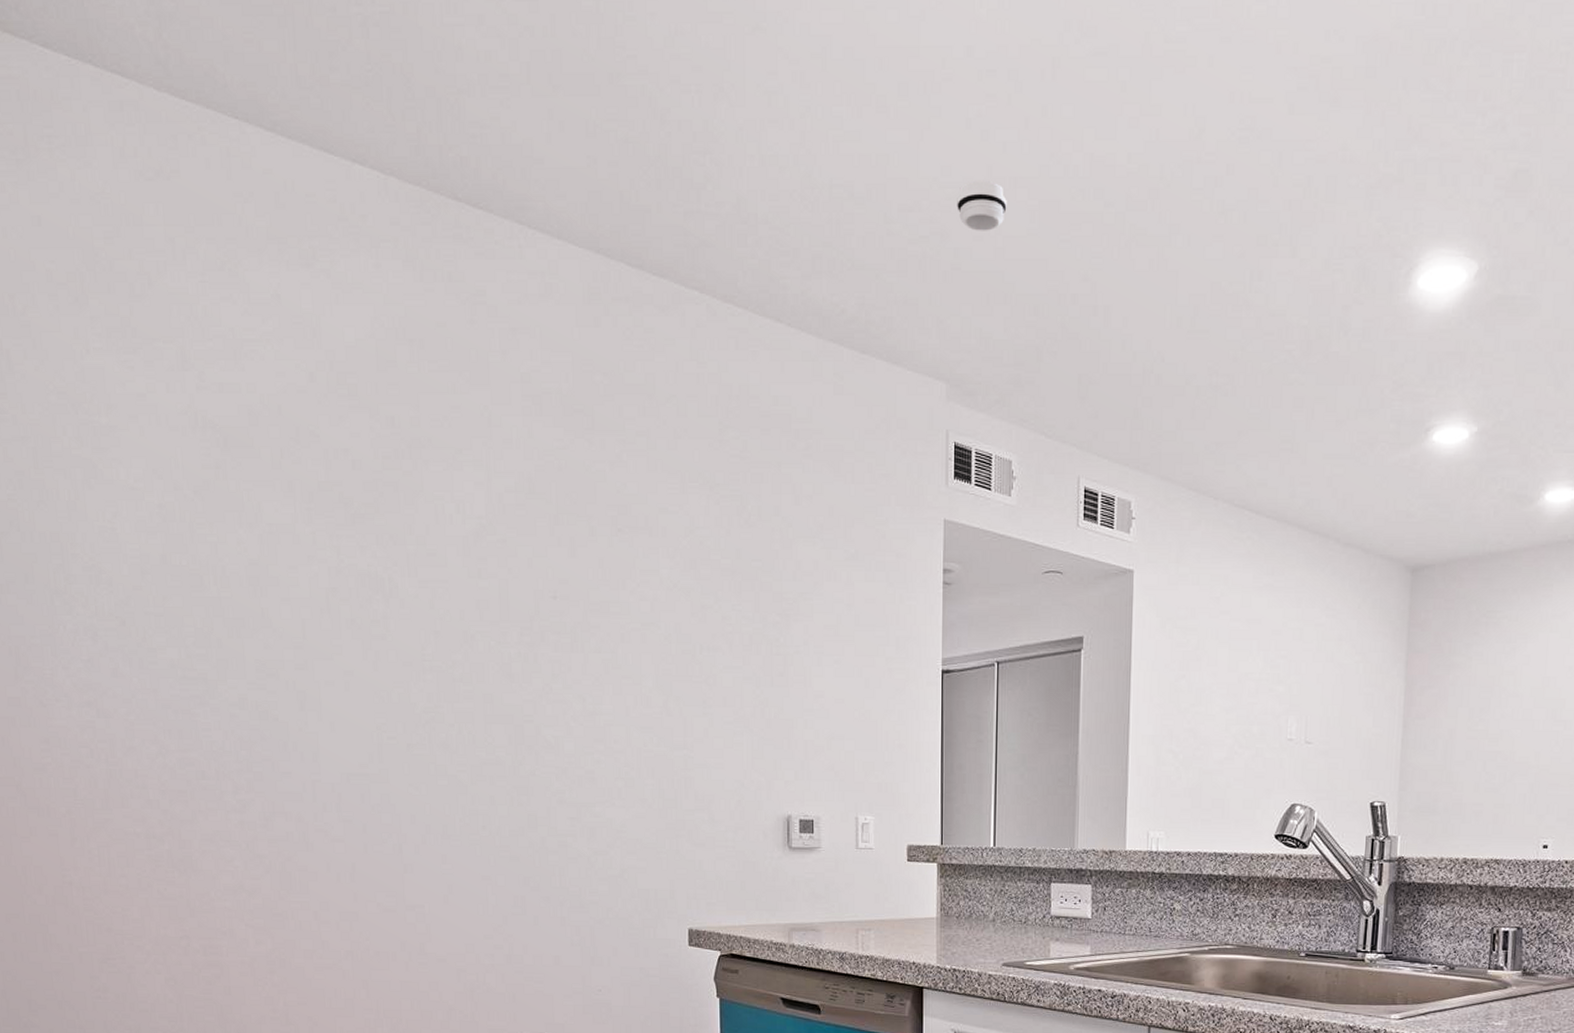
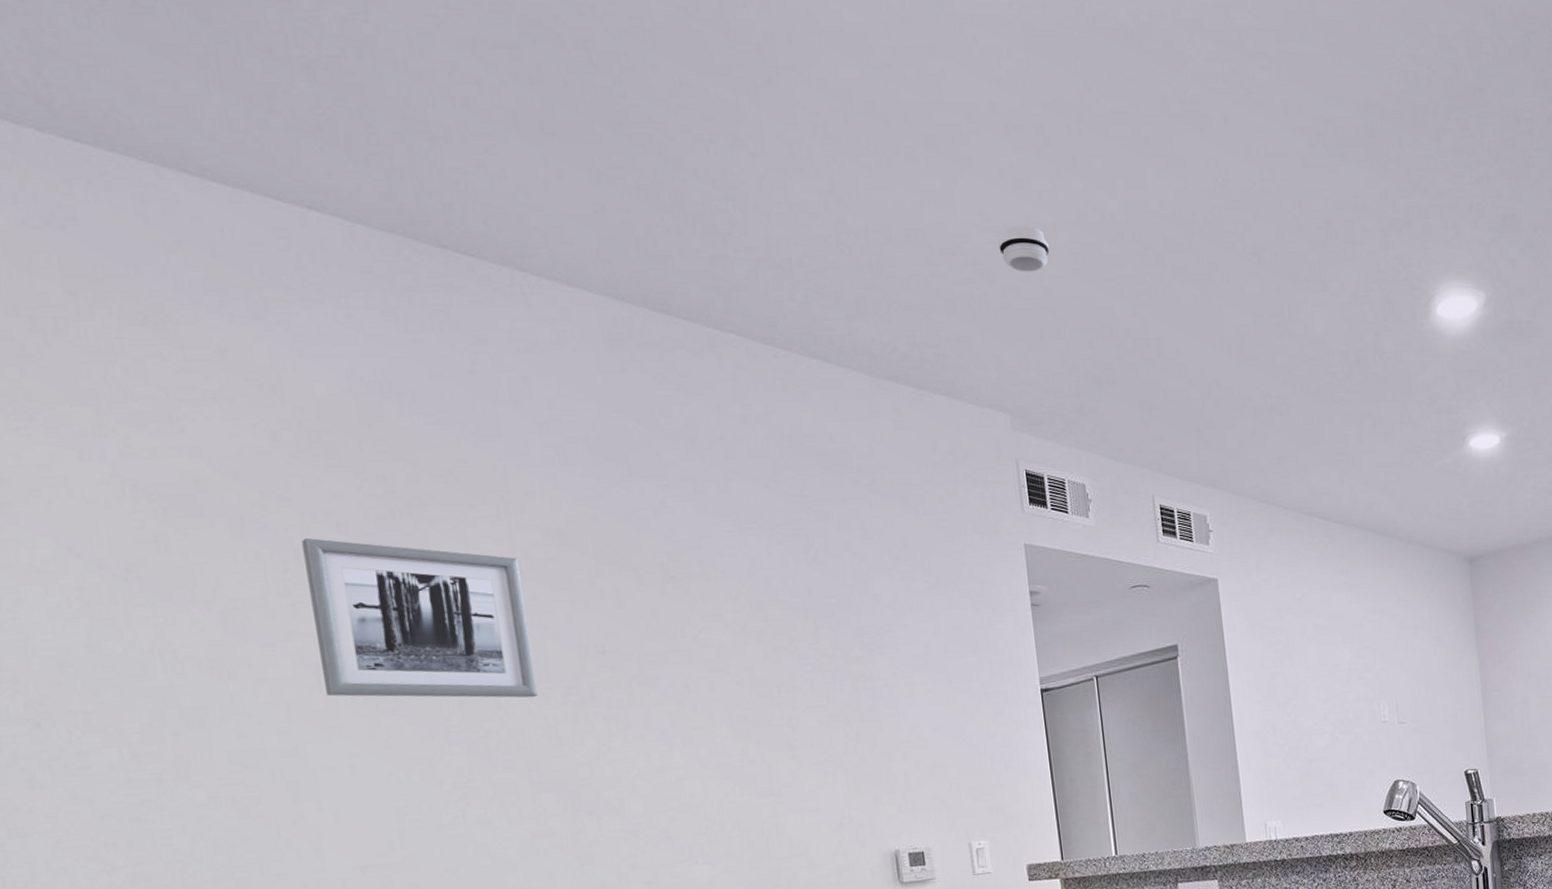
wall art: none [325,473,498,635] -> present [302,538,538,698]

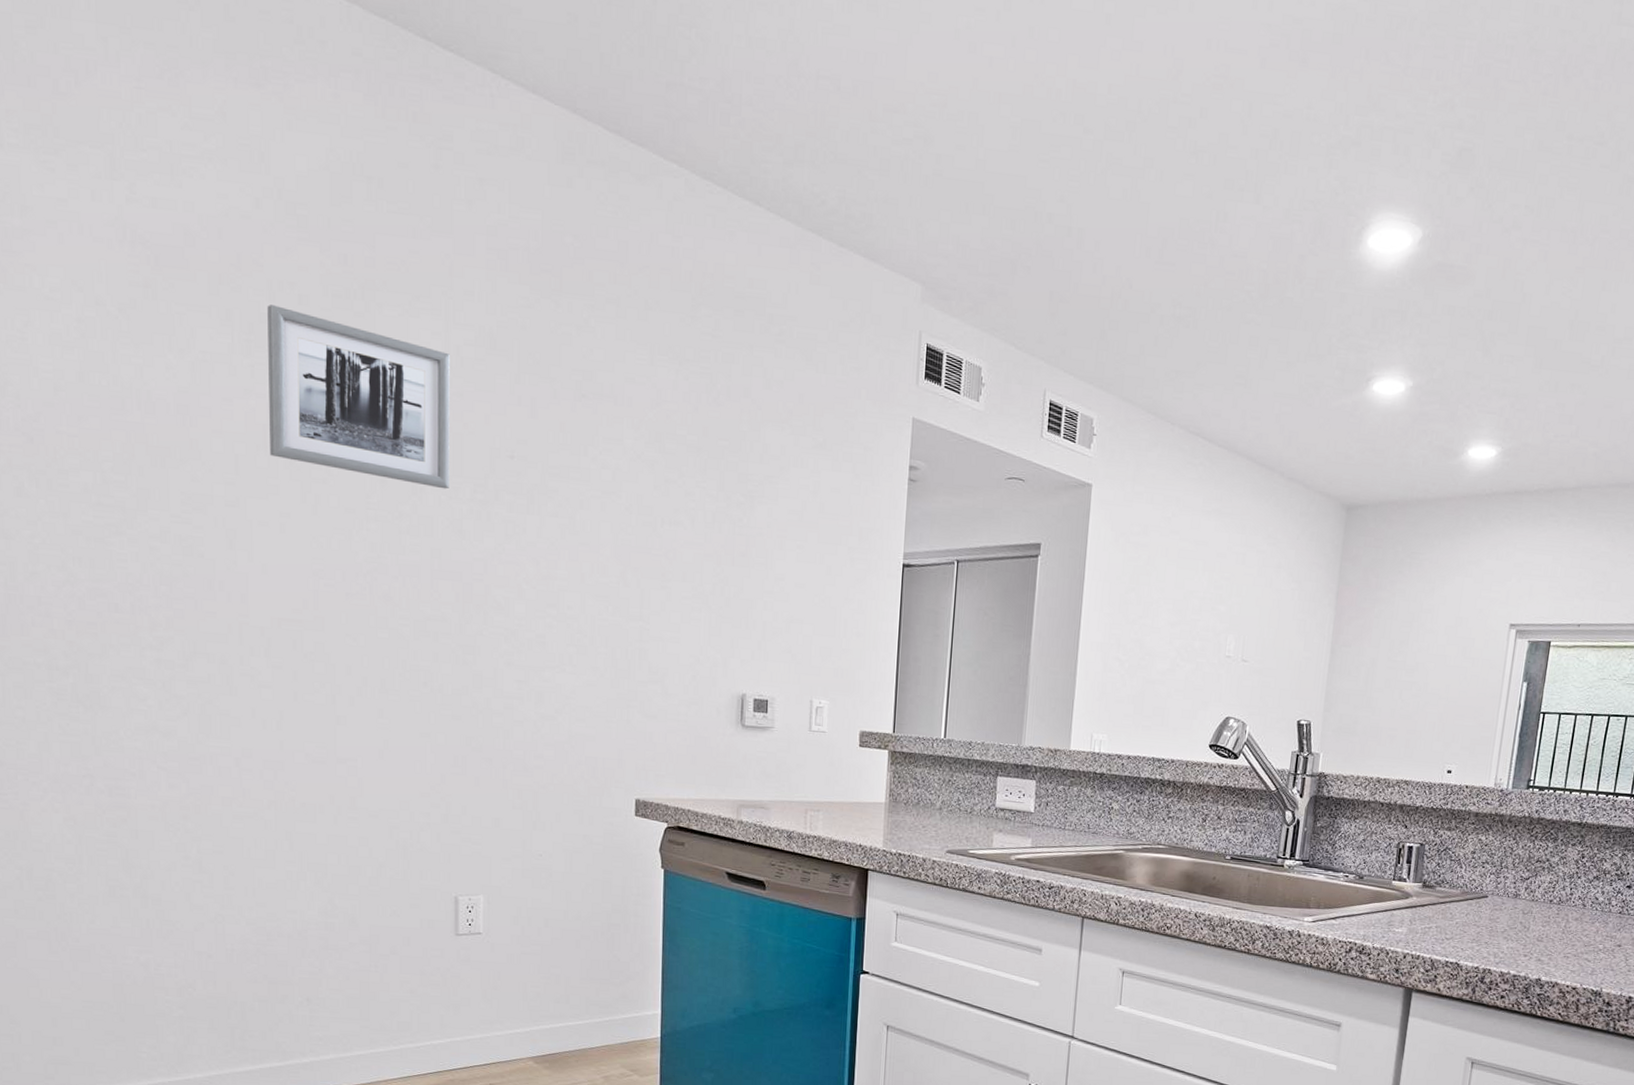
smoke detector: present [998,225,1050,272] -> none [941,90,991,142]

